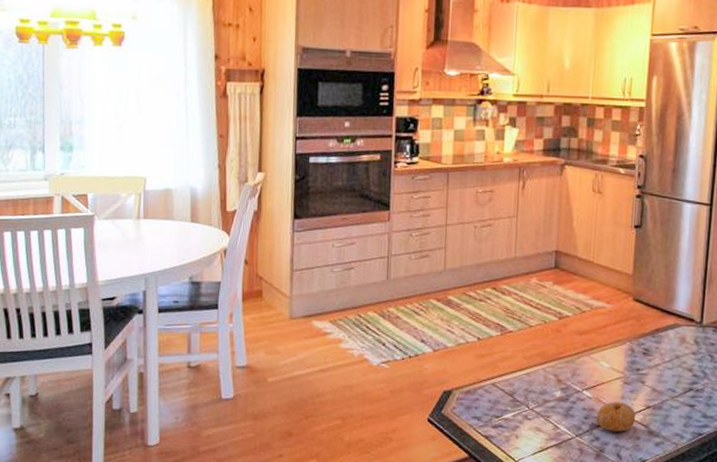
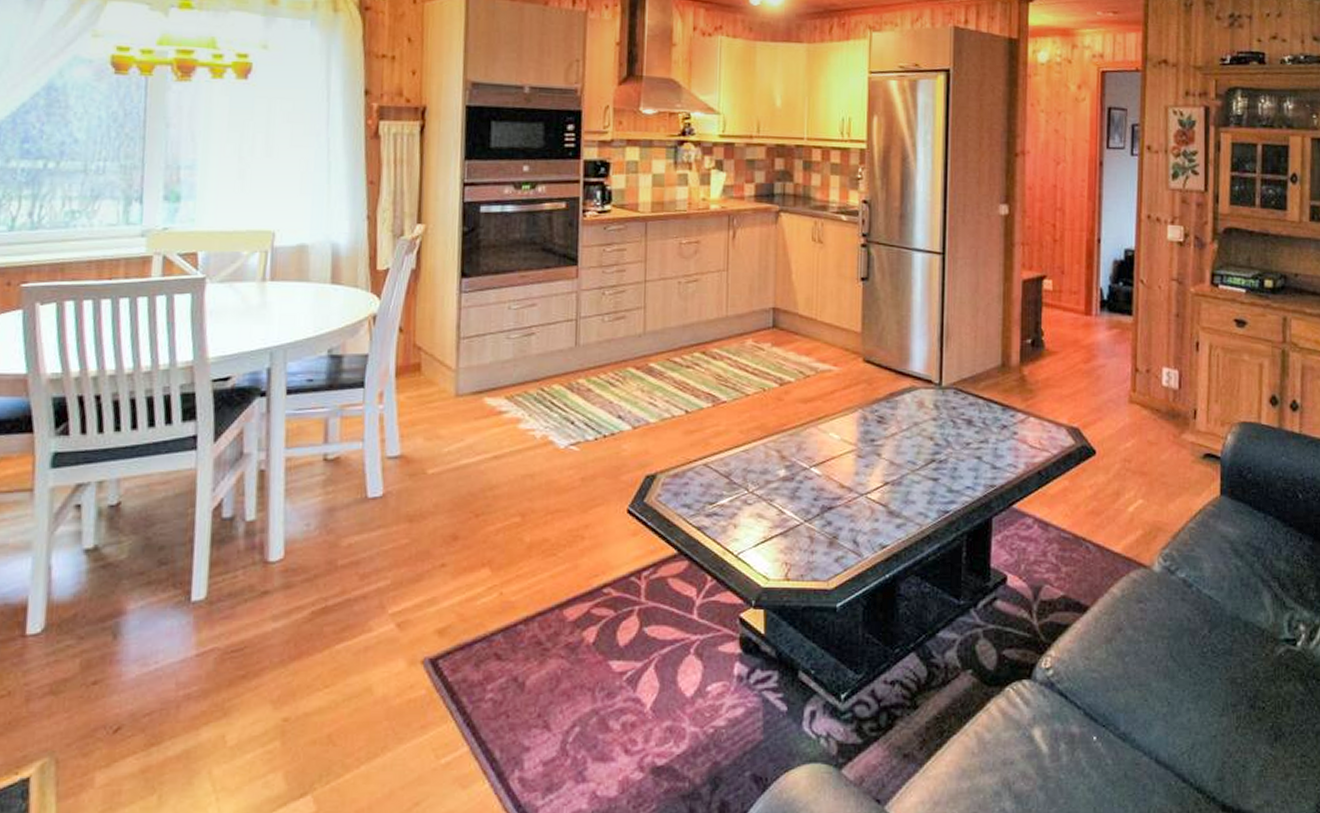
fruit: present [596,402,635,432] -> none [828,479,872,514]

